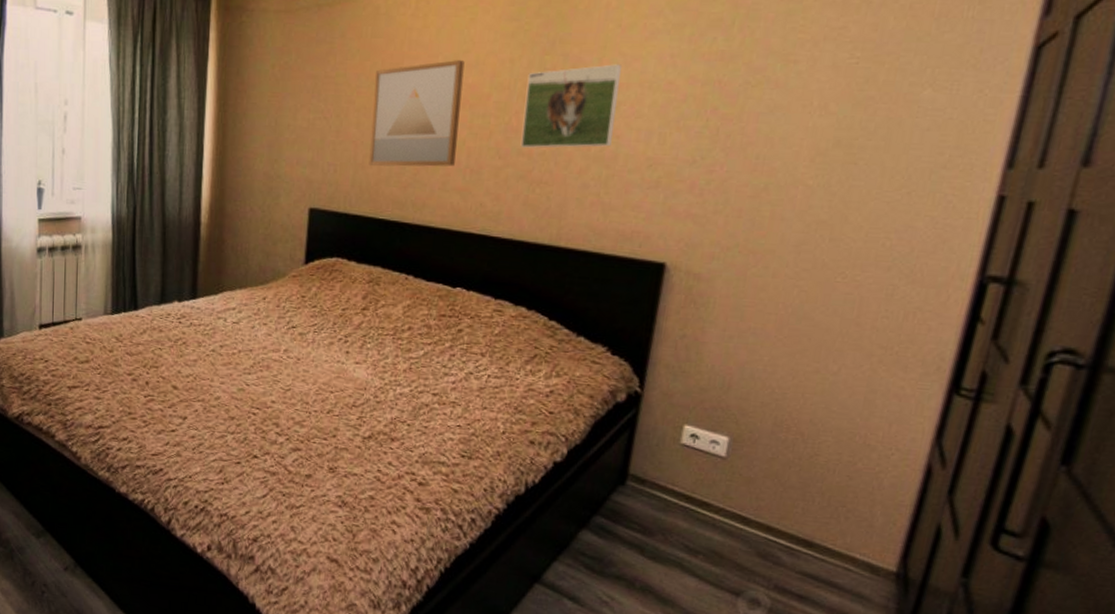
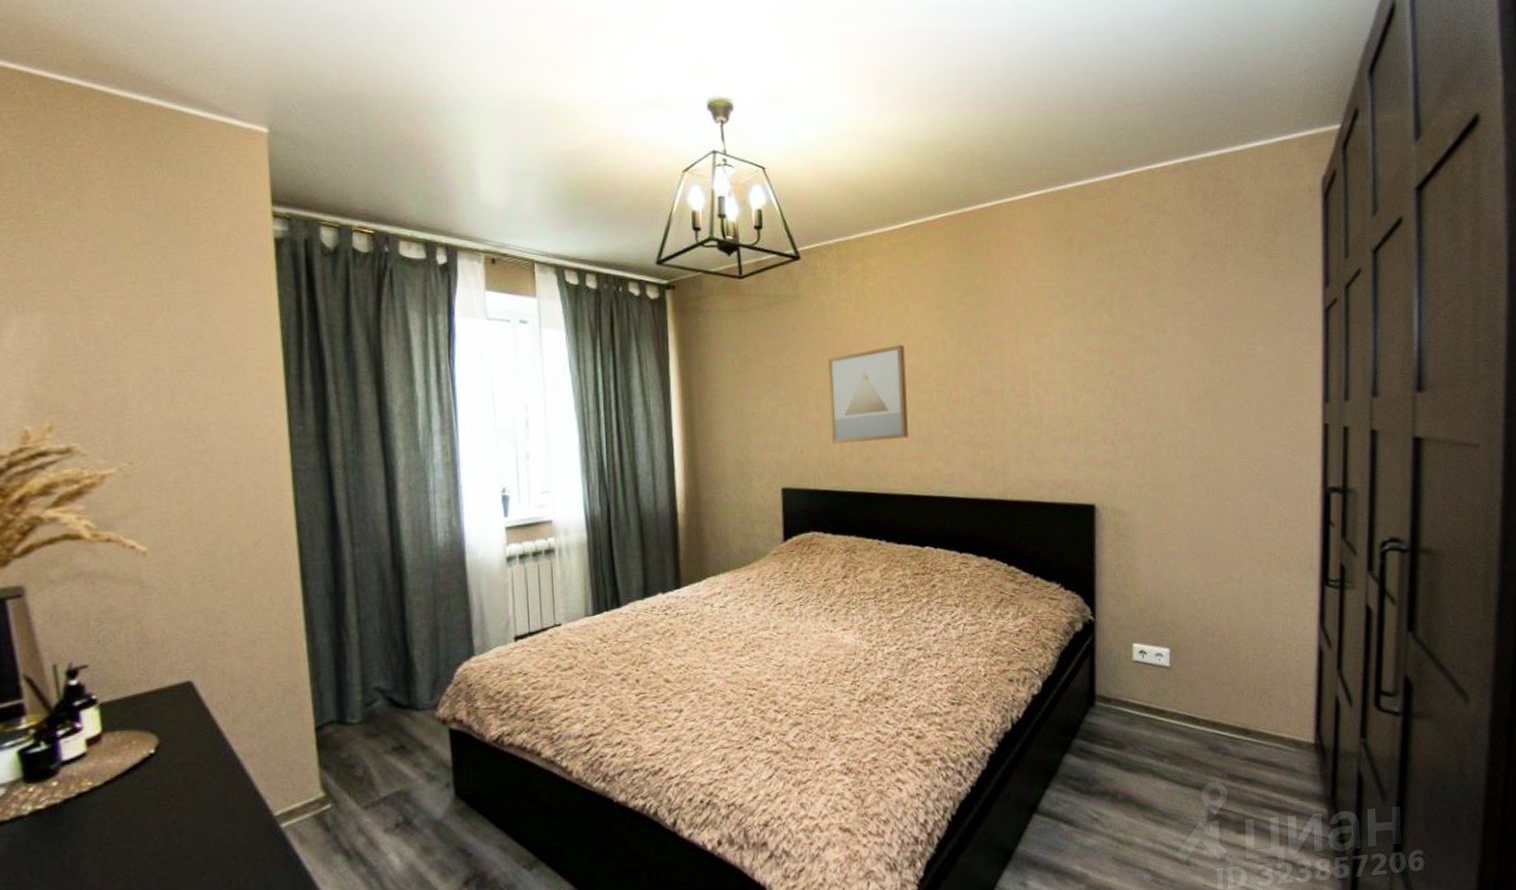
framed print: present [520,64,623,148] -> none [959,341,1036,416]

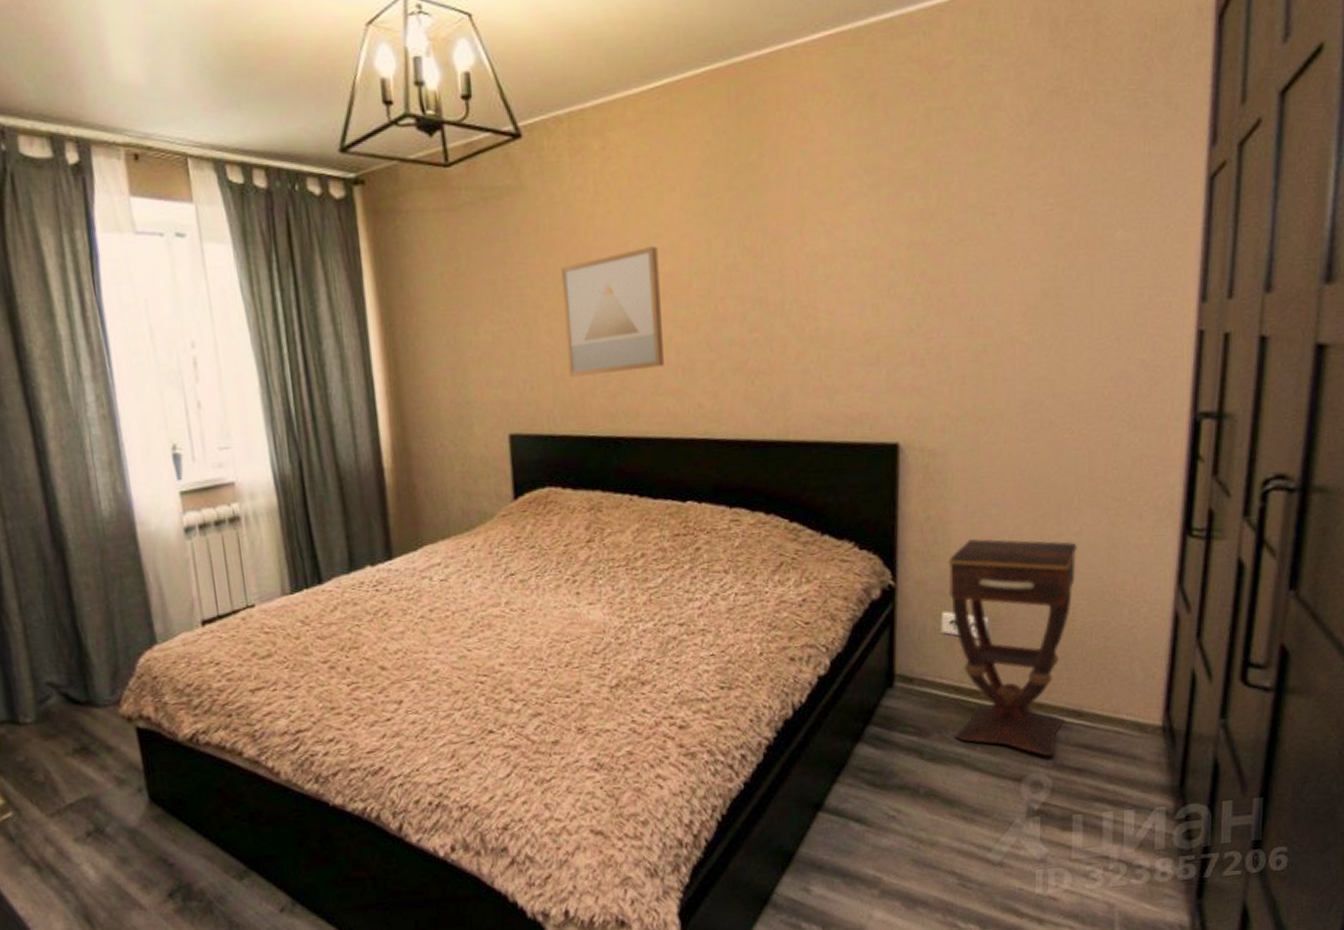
side table: none [1136,583,1239,768] -> present [948,539,1077,756]

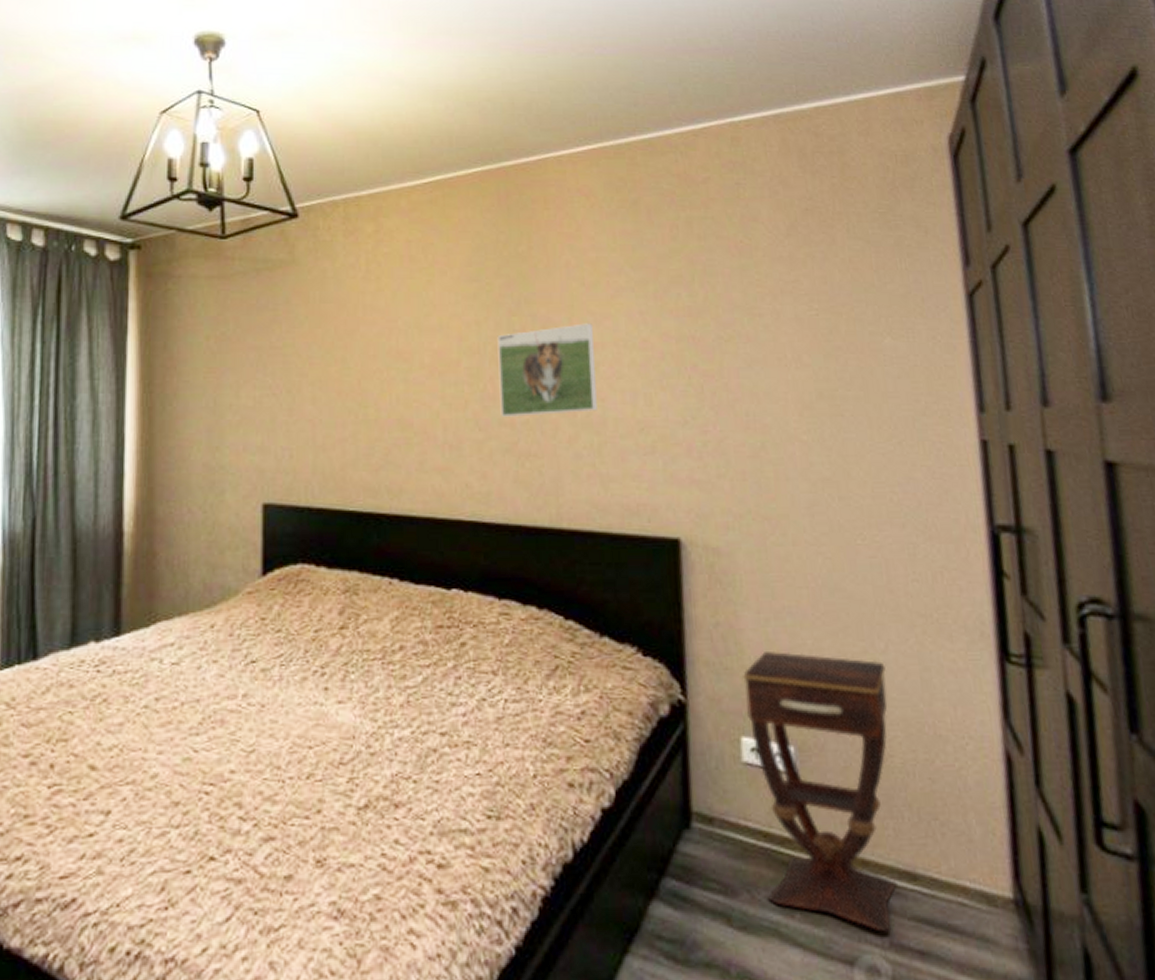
wall art: present [560,246,664,377] -> none [328,324,430,447]
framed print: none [728,234,825,336] -> present [497,323,597,417]

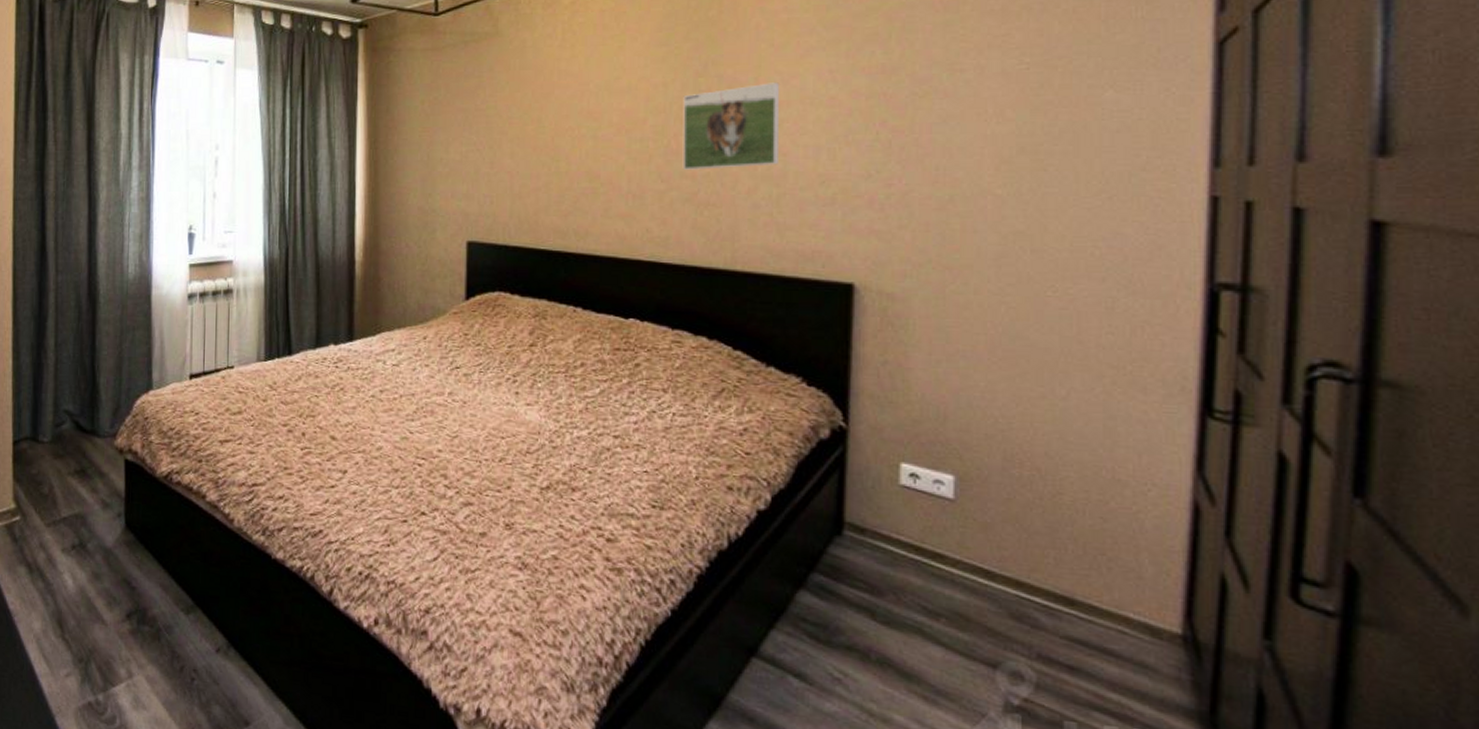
side table: present [743,652,897,932] -> none [908,390,1064,646]

